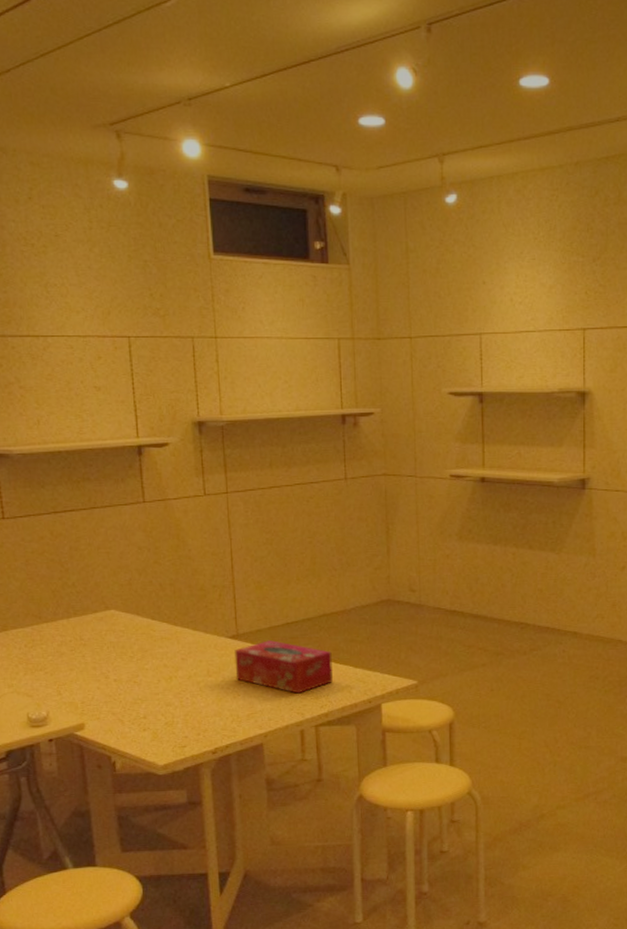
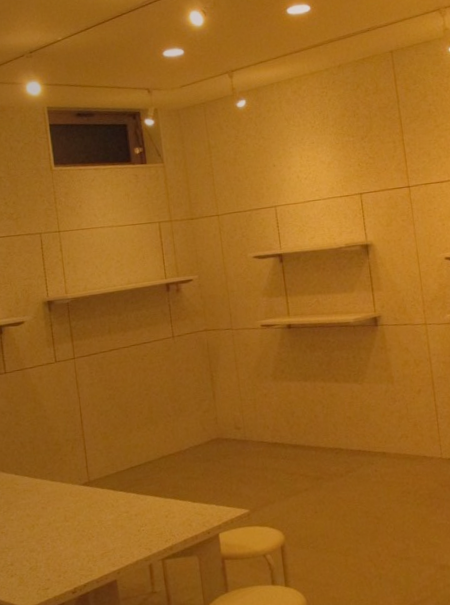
tissue box: present [234,640,334,694] -> none [87,484,175,531]

